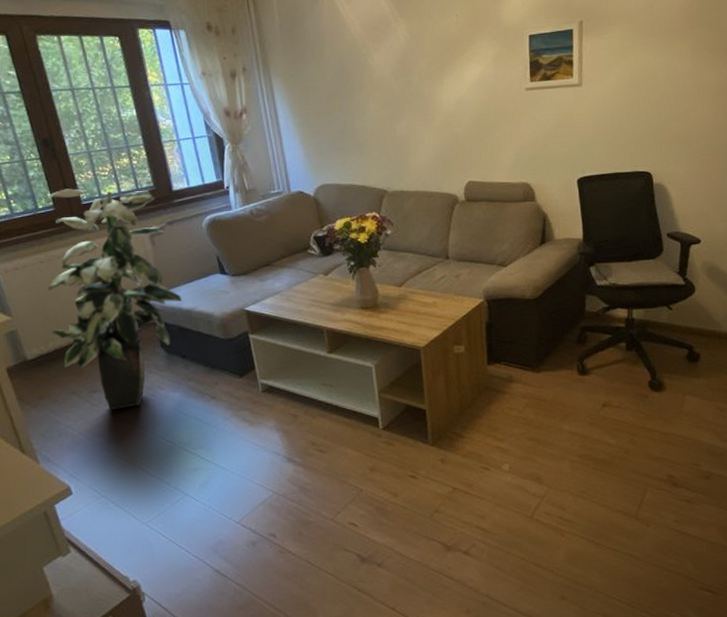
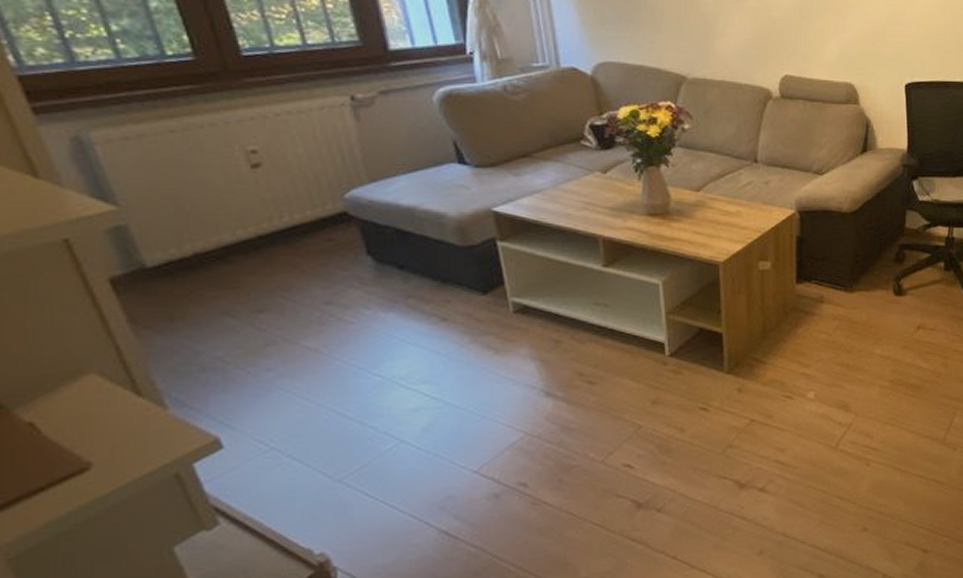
indoor plant: present [47,188,183,410] -> none [181,31,401,336]

